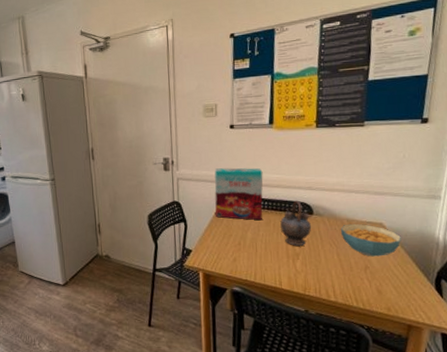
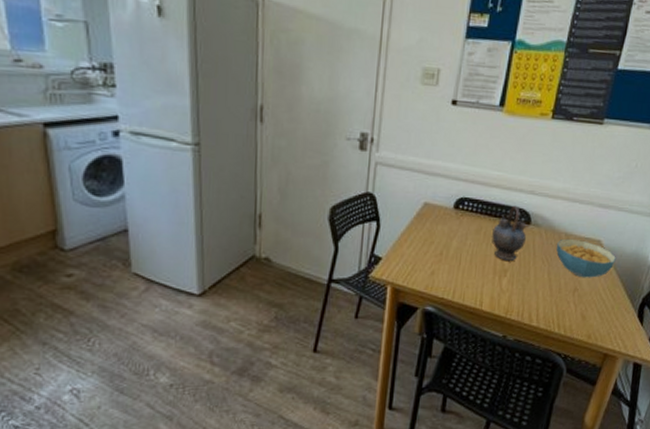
cereal box: present [214,168,263,221] -> none [417,155,483,227]

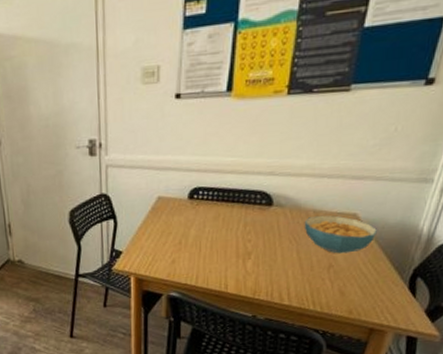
teapot: present [491,205,527,260] -> none [230,188,270,244]

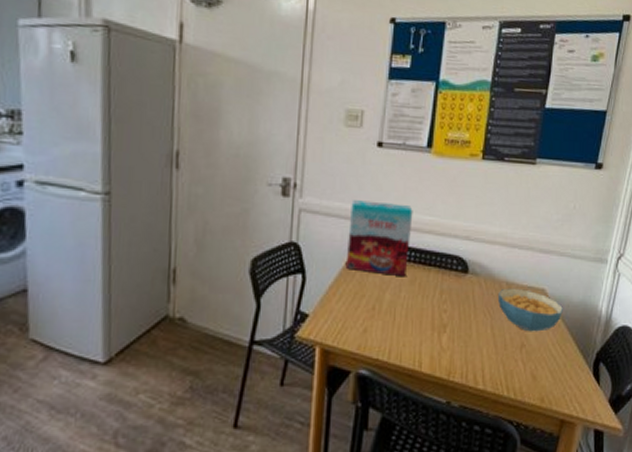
cereal box: none [152,149,214,215] -> present [345,200,413,277]

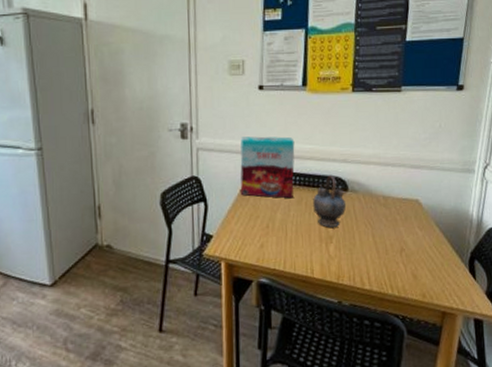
teapot: none [426,253,465,314] -> present [312,174,347,228]
cereal bowl: present [497,288,564,332] -> none [376,200,438,238]

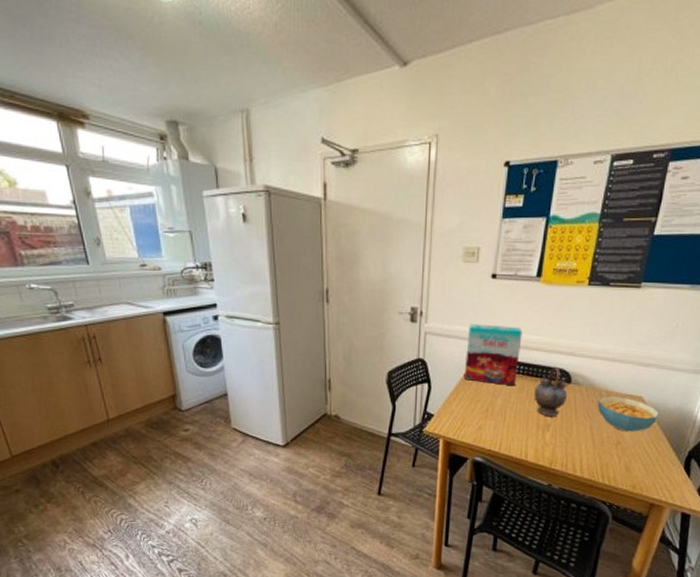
cereal bowl: none [376,200,438,238] -> present [597,395,660,432]

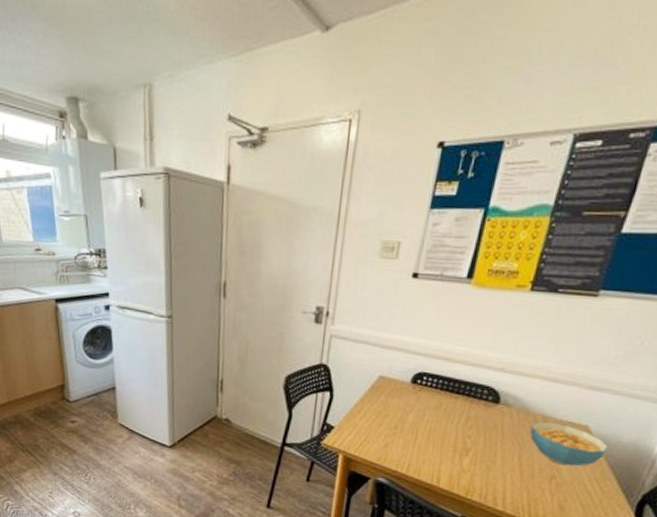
cereal box: present [463,324,523,386] -> none [371,329,445,402]
teapot: present [533,366,568,416] -> none [452,383,494,440]

